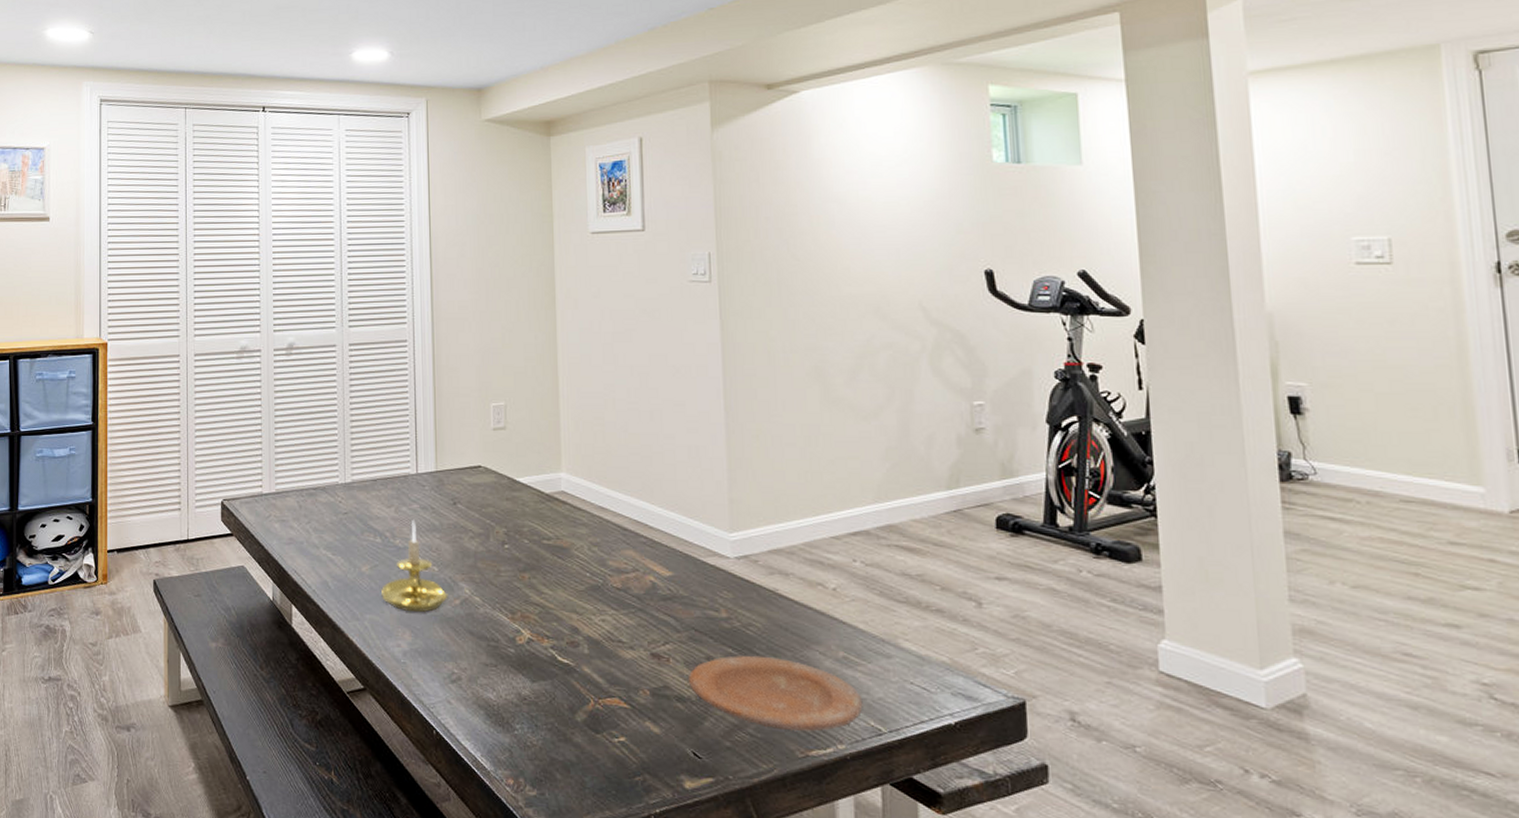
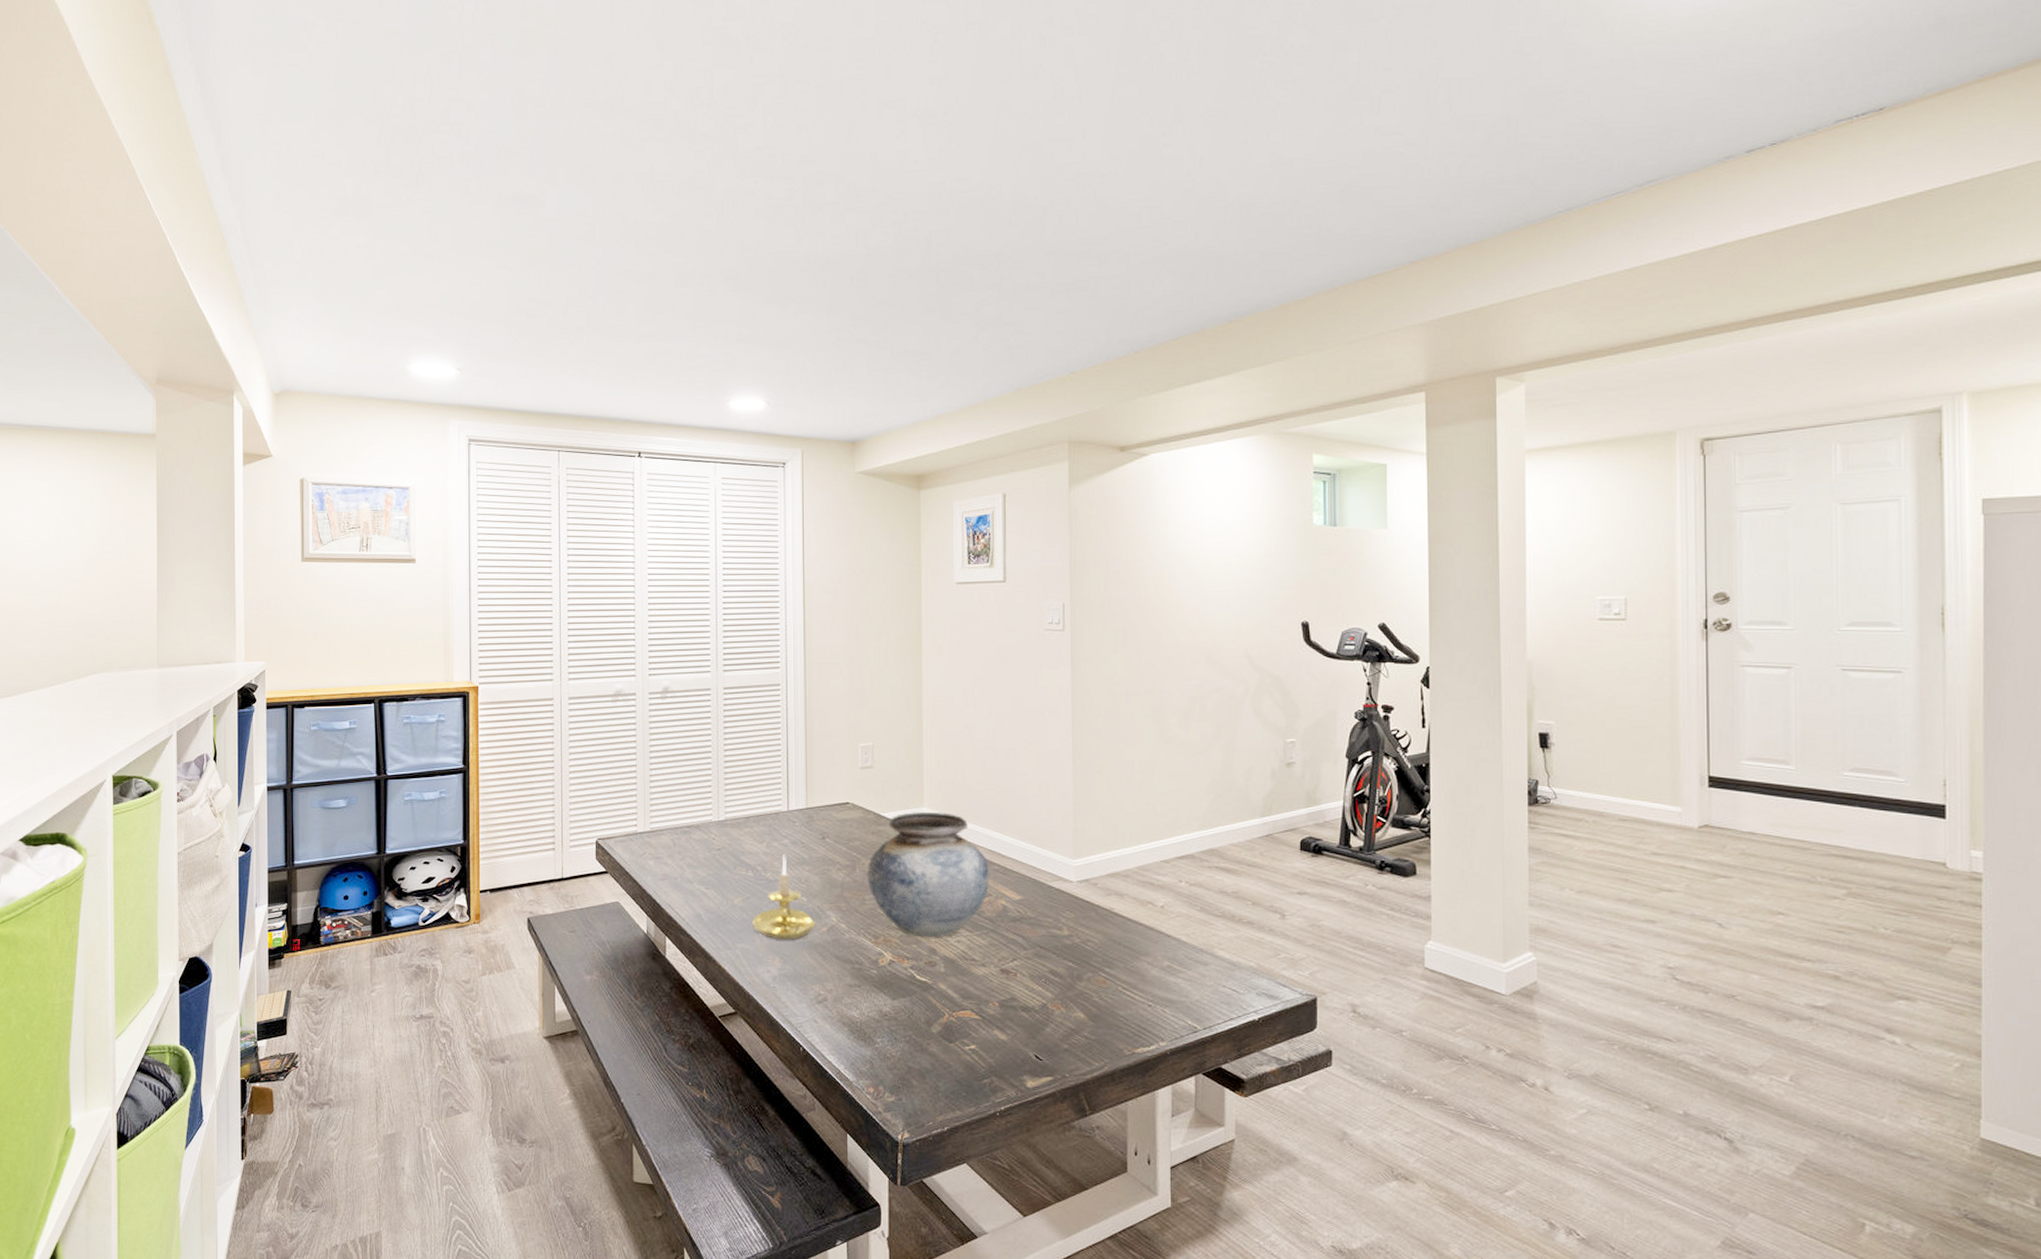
vase: none [502,477,637,616] -> present [867,812,990,938]
plate: present [689,655,863,731] -> none [1033,967,1183,1032]

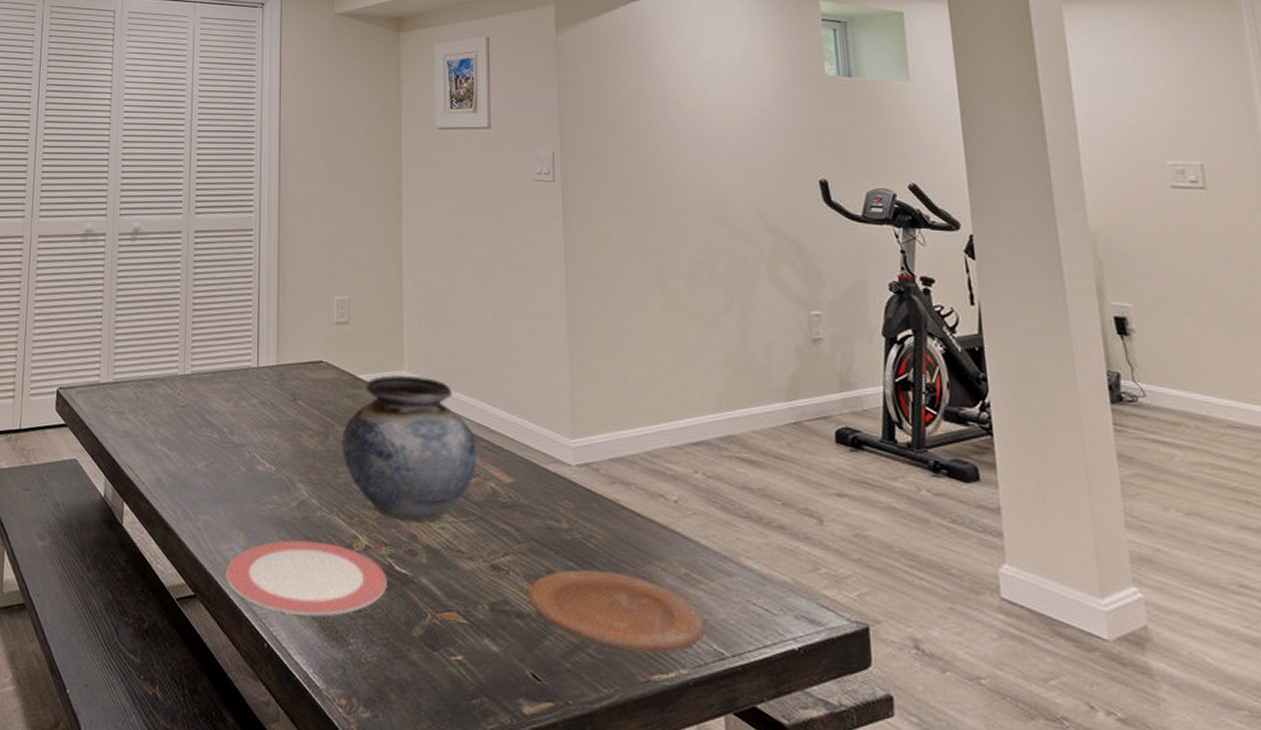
candle holder: present [753,855,816,940] -> none [217,416,285,515]
plate: none [763,959,909,1022] -> present [226,540,387,617]
plate: none [1033,967,1183,1032] -> present [529,569,706,654]

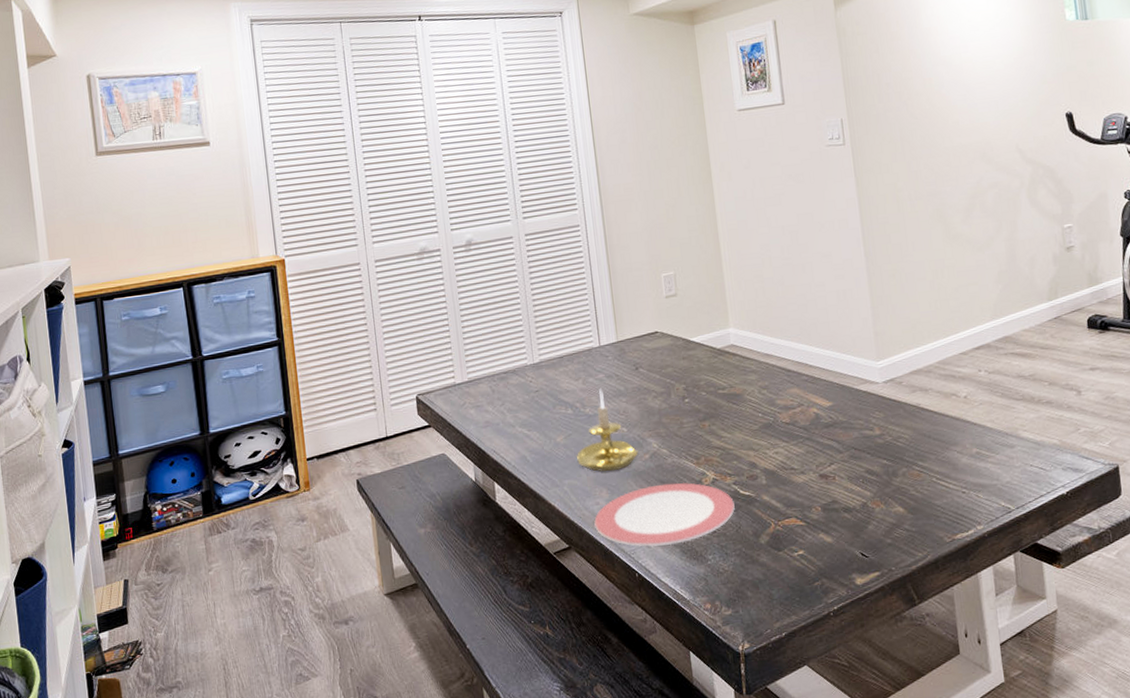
candle holder: none [217,416,285,515] -> present [577,389,639,472]
vase: present [341,375,478,523] -> none [682,331,800,454]
plate: present [529,569,706,654] -> none [852,462,995,522]

